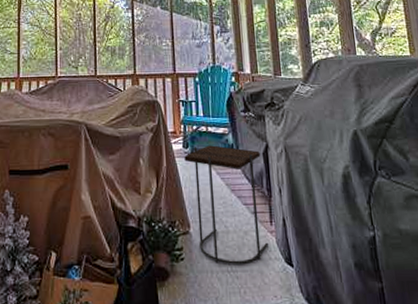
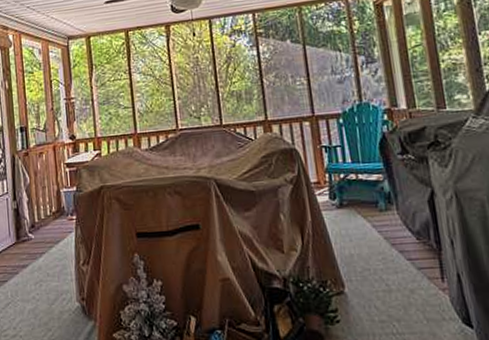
side table: present [184,145,269,264] -> none [332,194,442,326]

